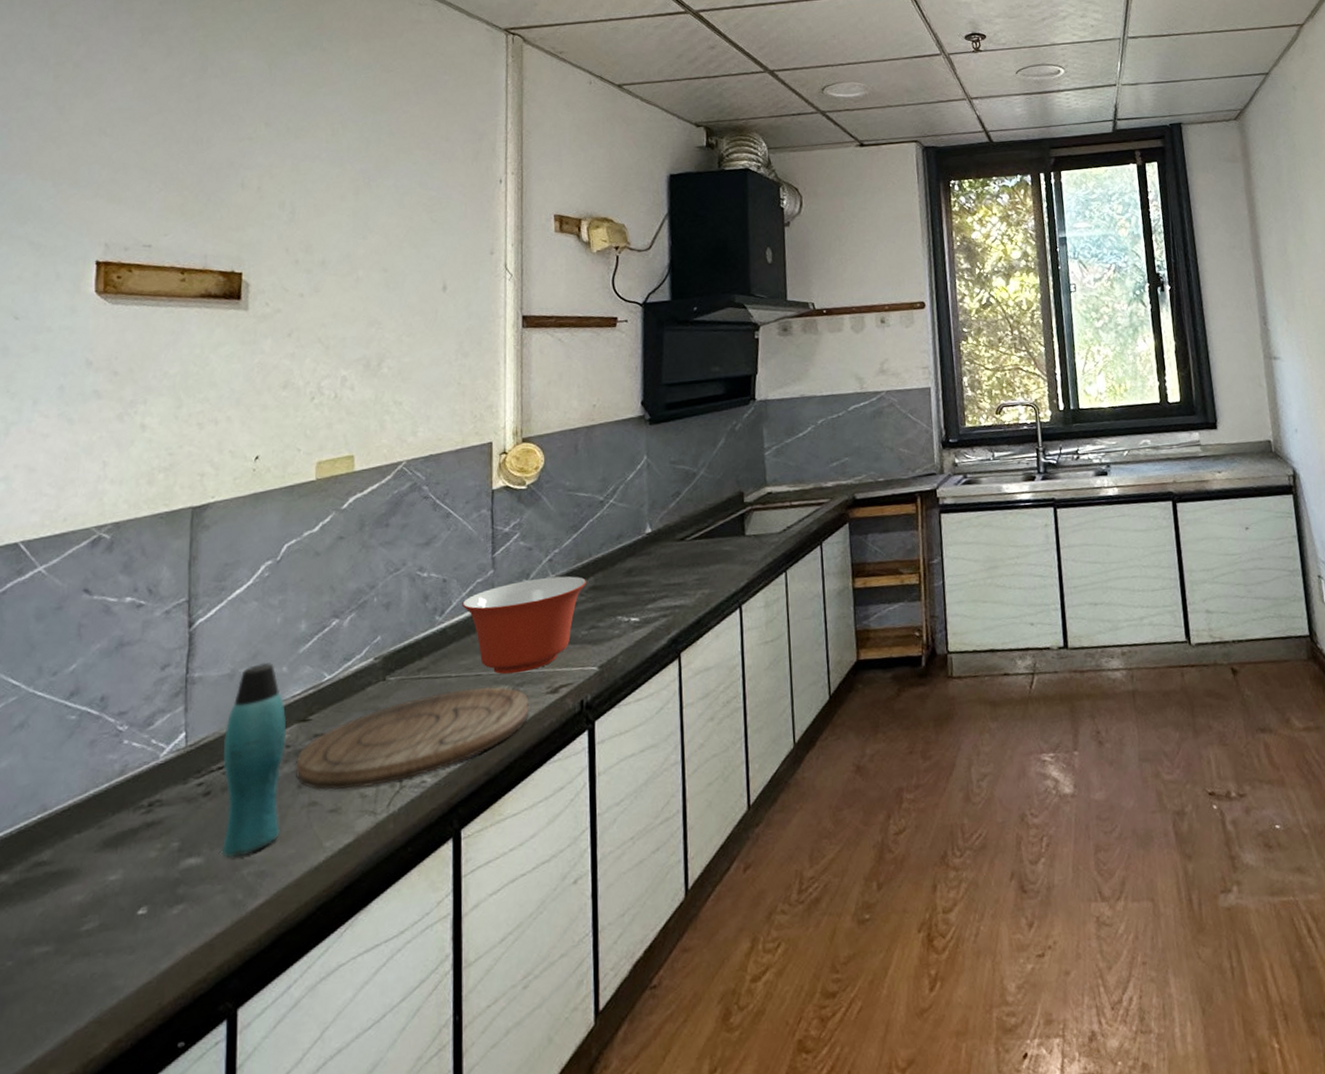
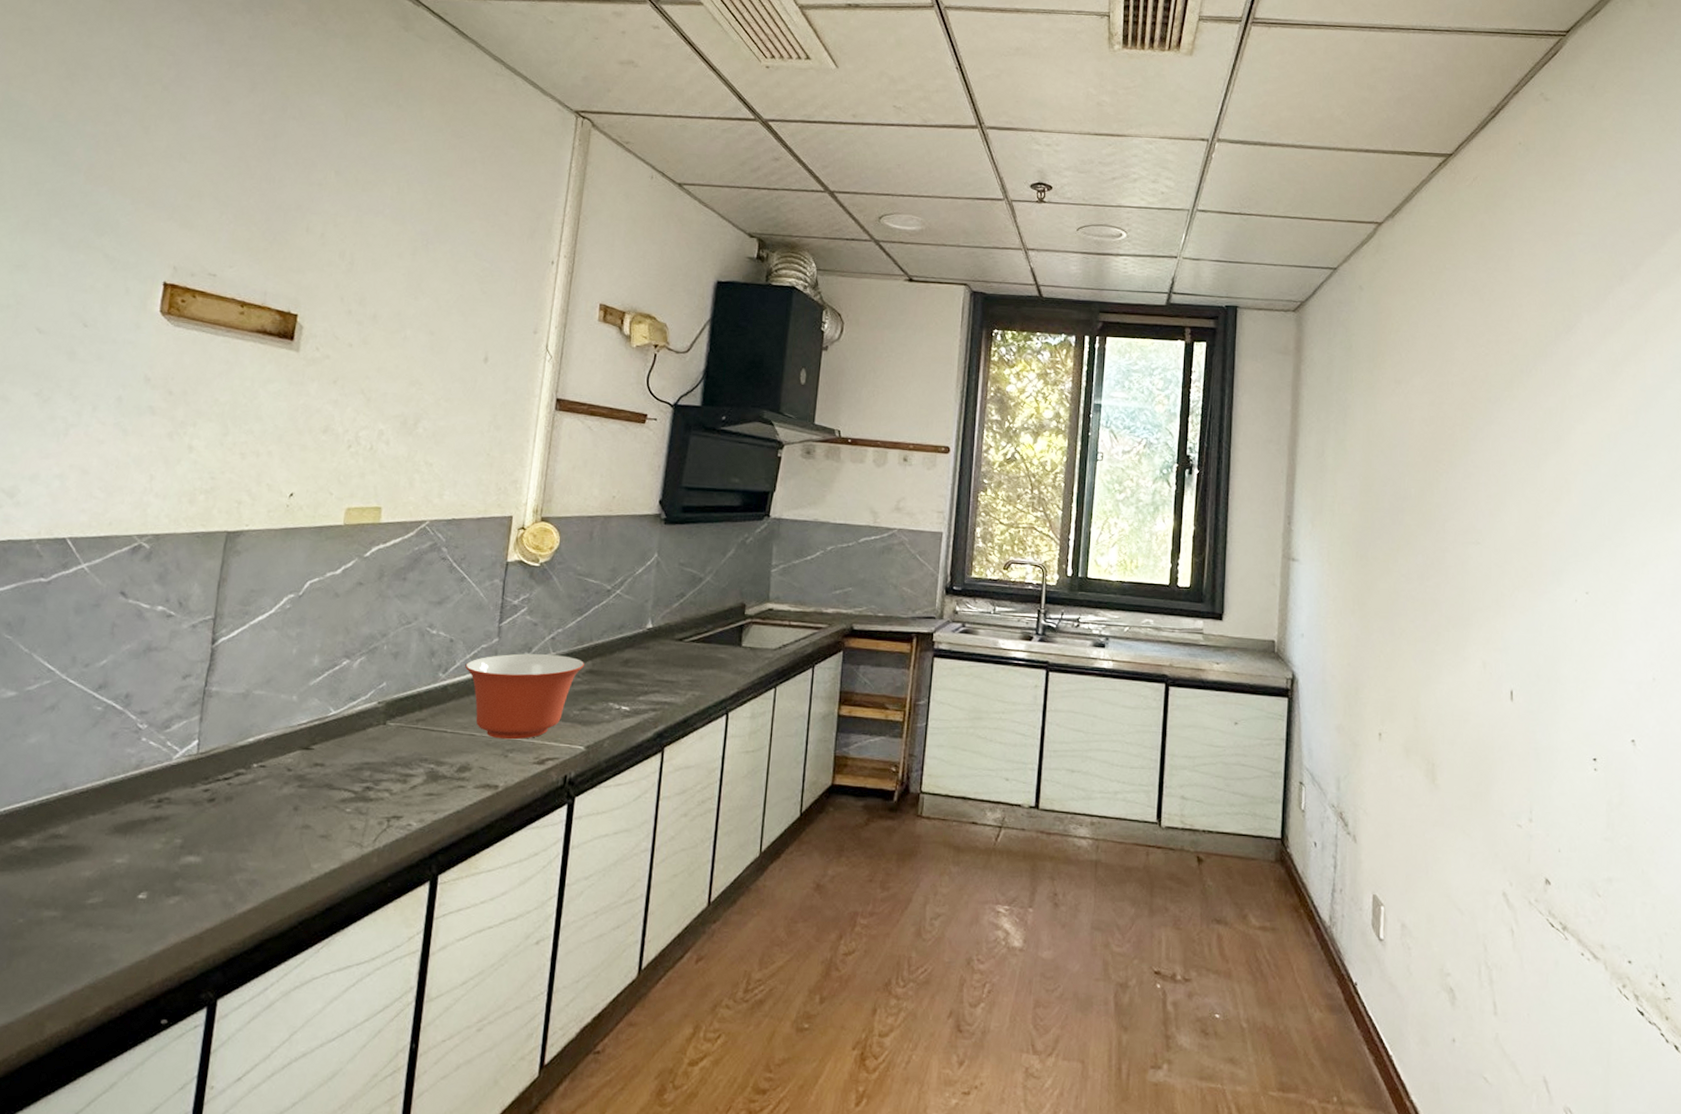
bottle: present [221,662,287,858] -> none [218,688,291,863]
cutting board: present [296,686,529,790] -> none [293,745,516,821]

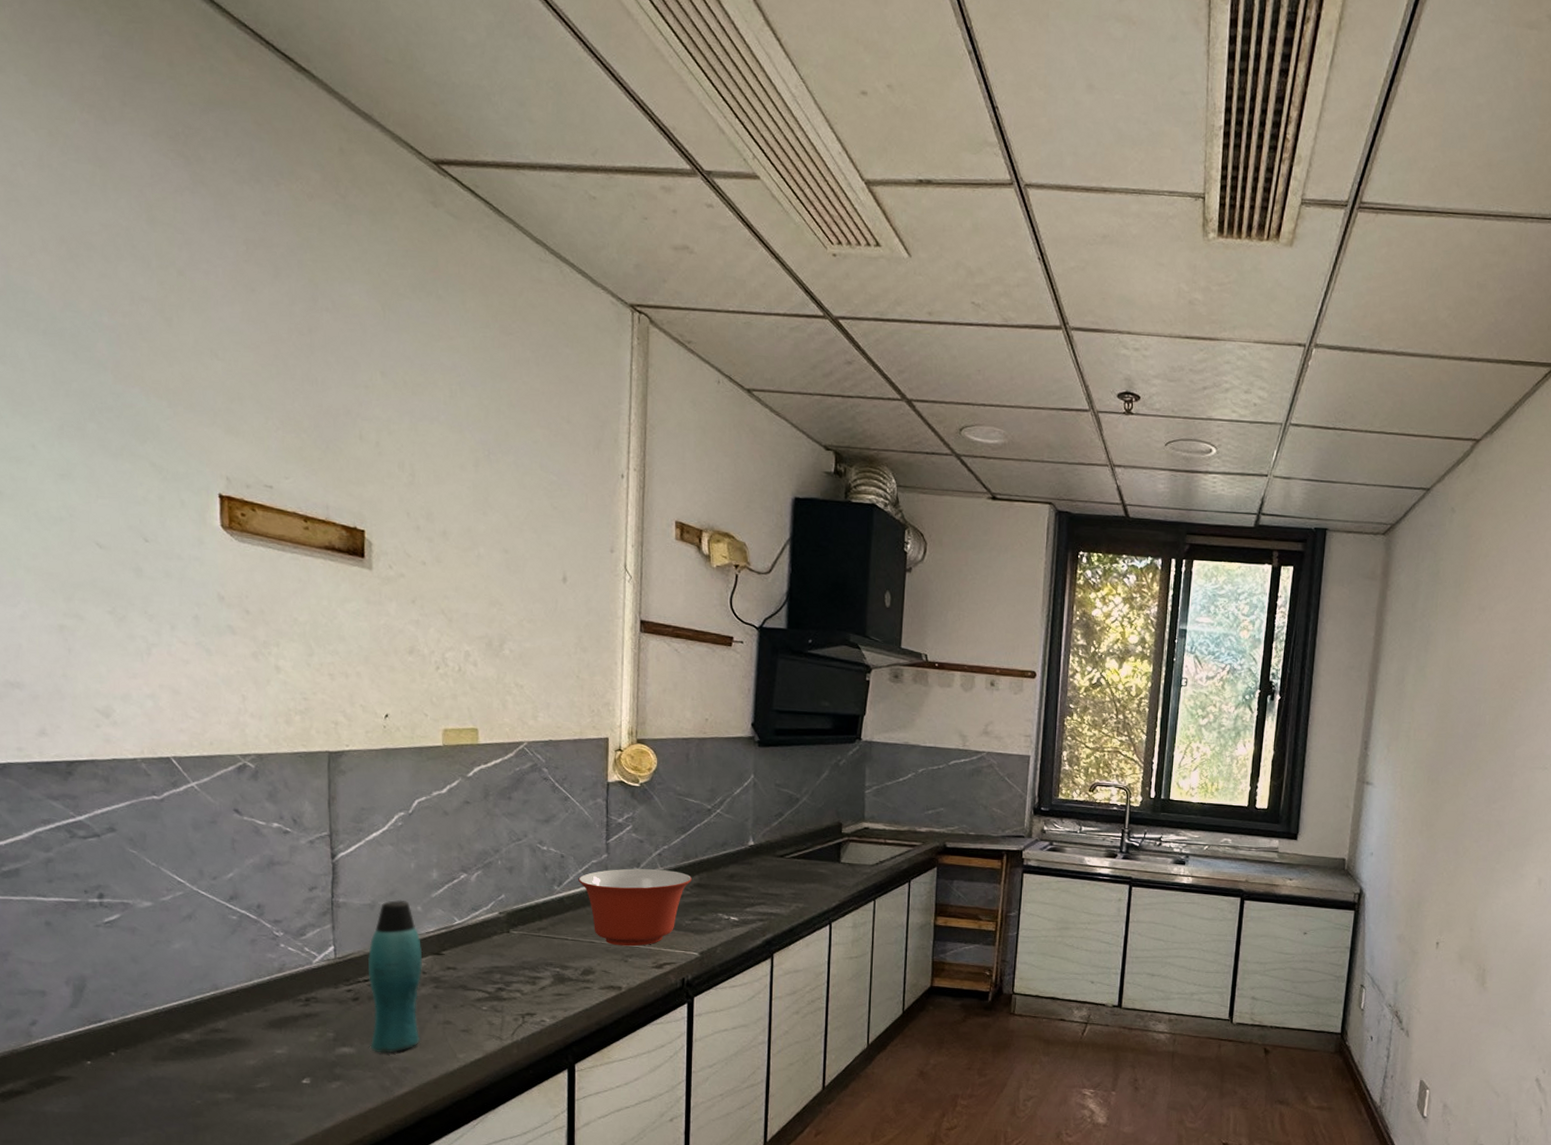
bottle: none [218,688,291,863] -> present [368,899,423,1053]

